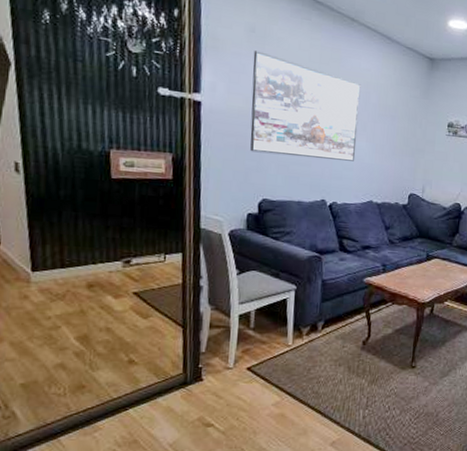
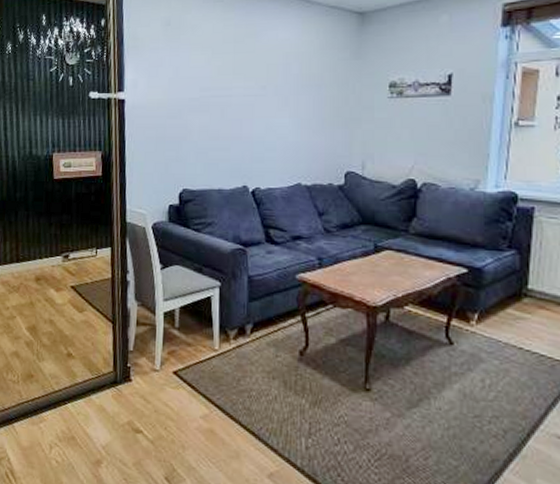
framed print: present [250,50,361,161] -> none [169,42,280,142]

